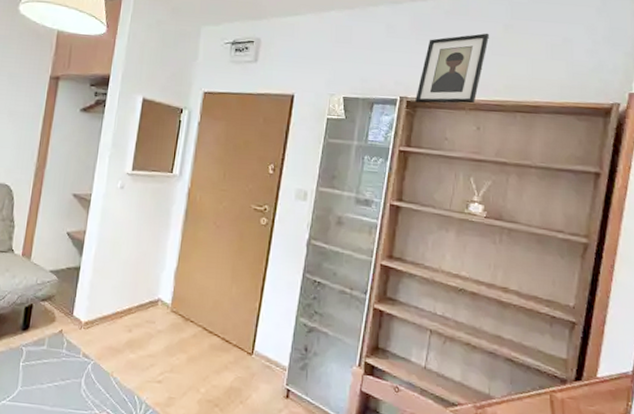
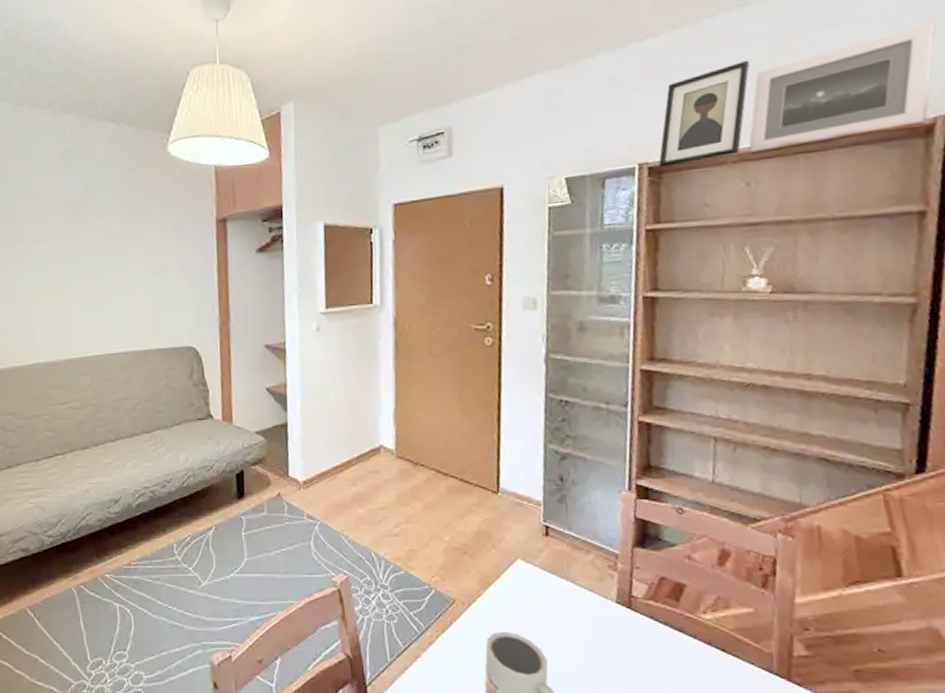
picture frame: none [482,32,619,108] -> present [748,21,936,155]

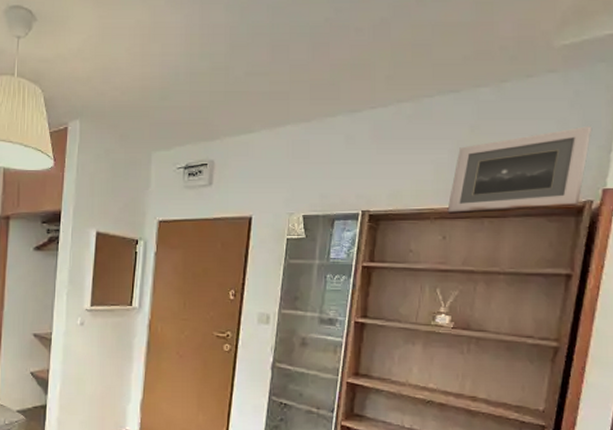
picture frame: present [659,60,751,167] -> none [378,136,455,216]

